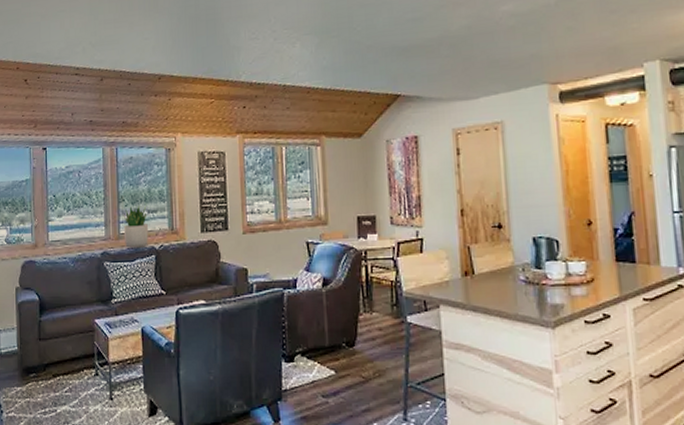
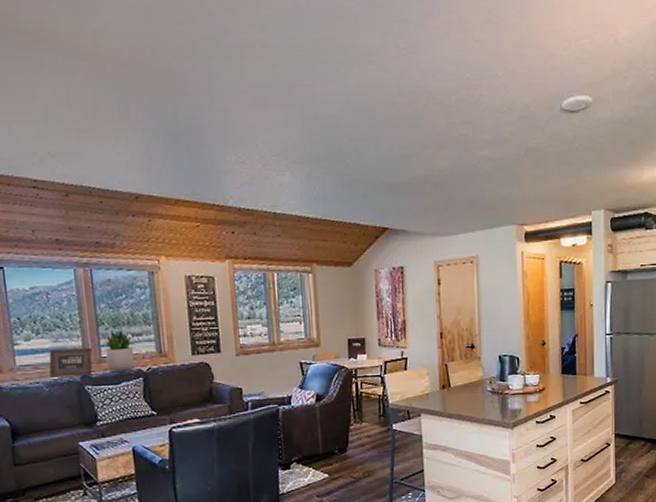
picture frame: none [75,224,113,253] -> present [49,347,93,378]

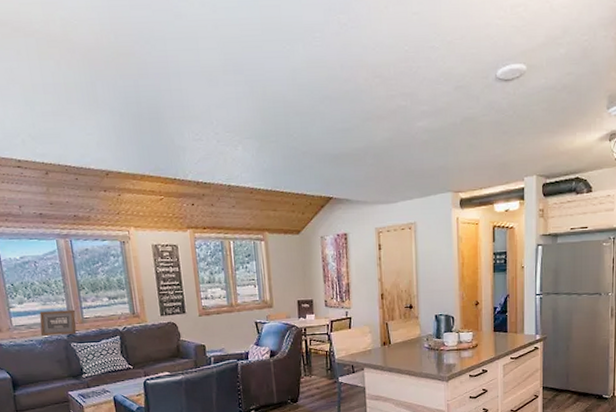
planter: present [103,327,135,372] -> none [84,291,112,331]

